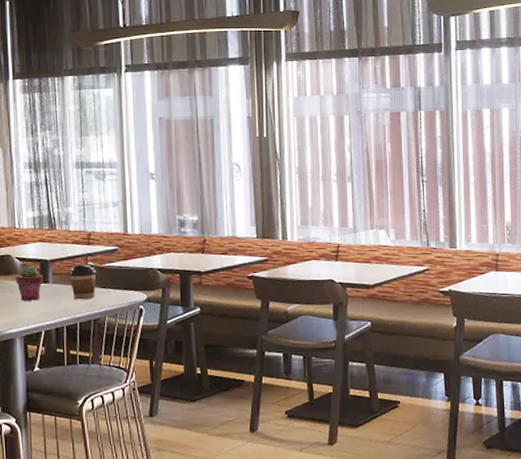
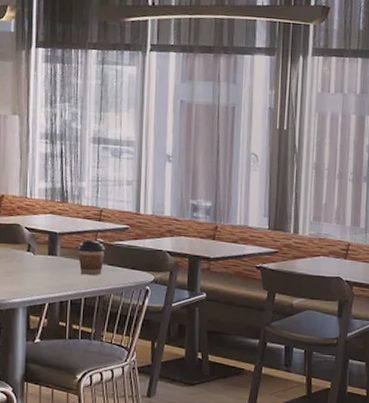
potted succulent: present [15,266,44,301] -> none [23,236,51,272]

